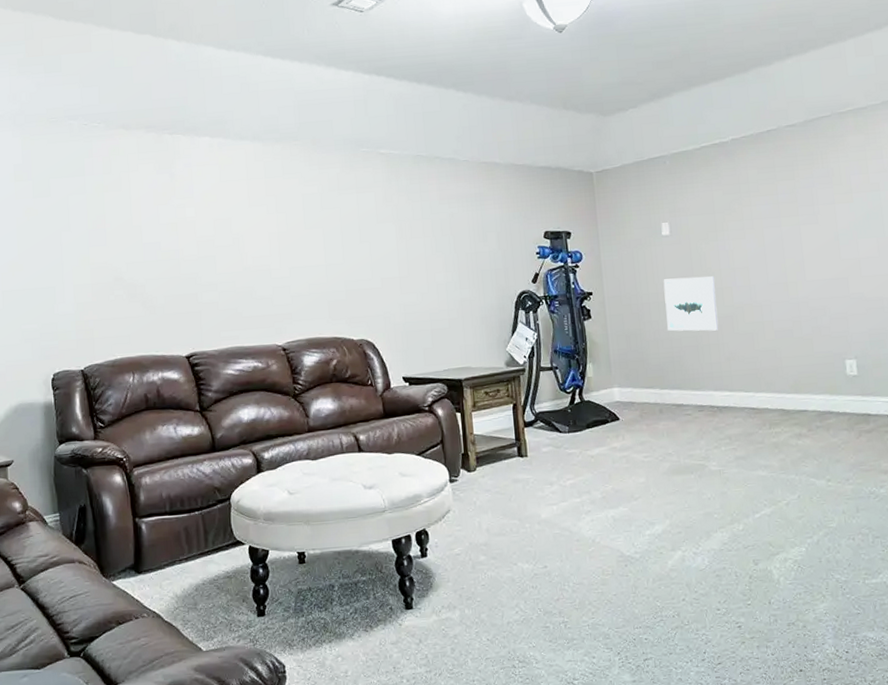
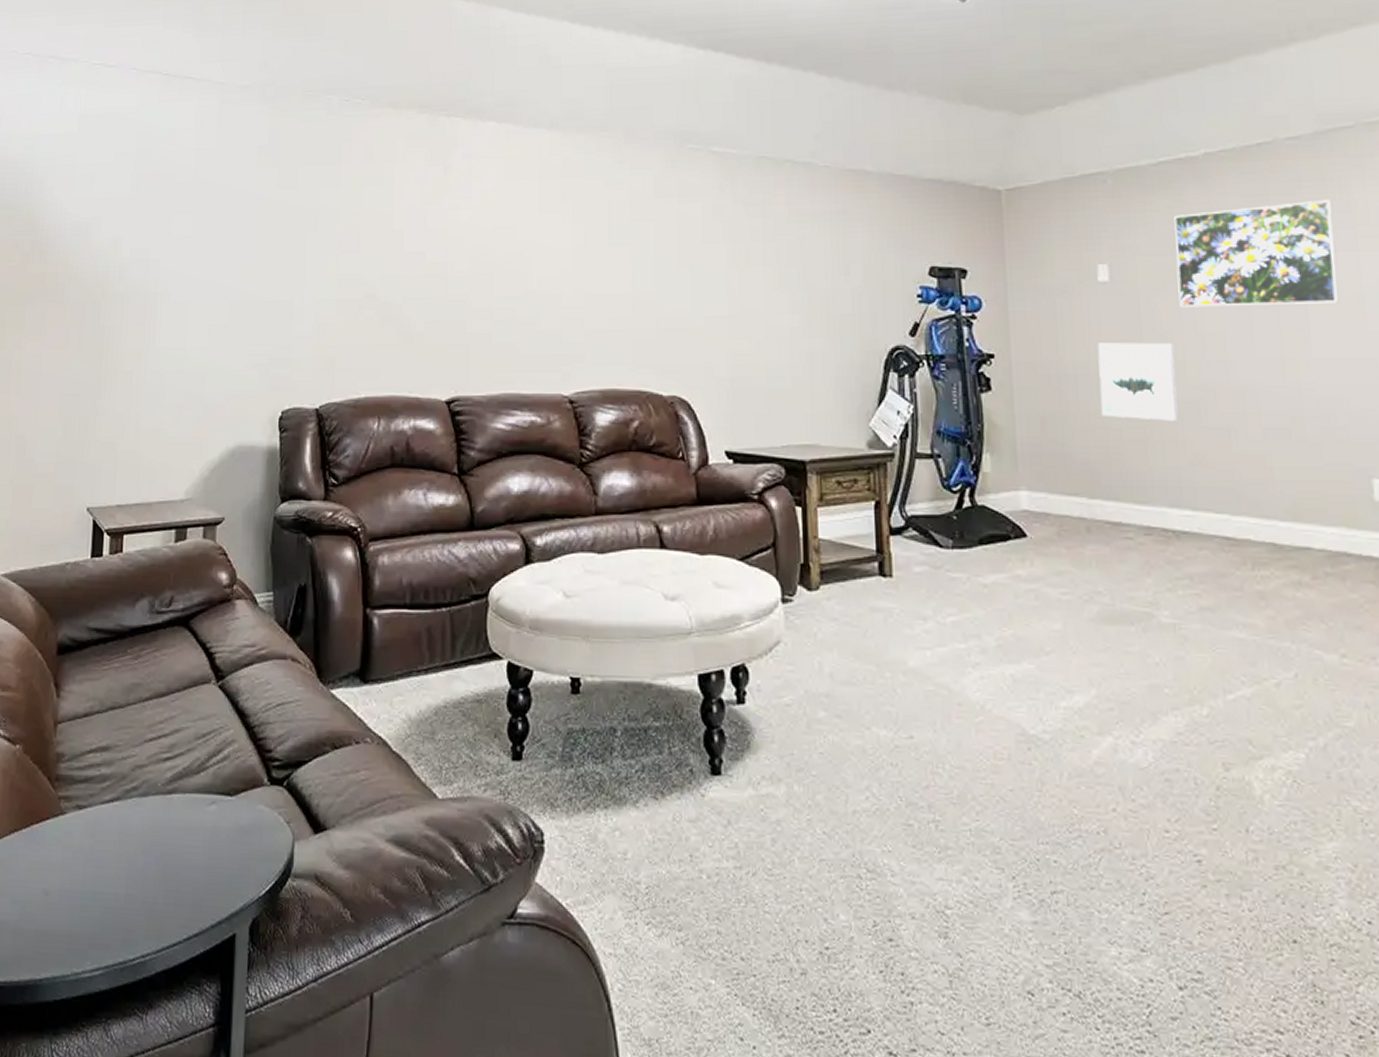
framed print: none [712,168,823,251] -> present [1174,199,1339,308]

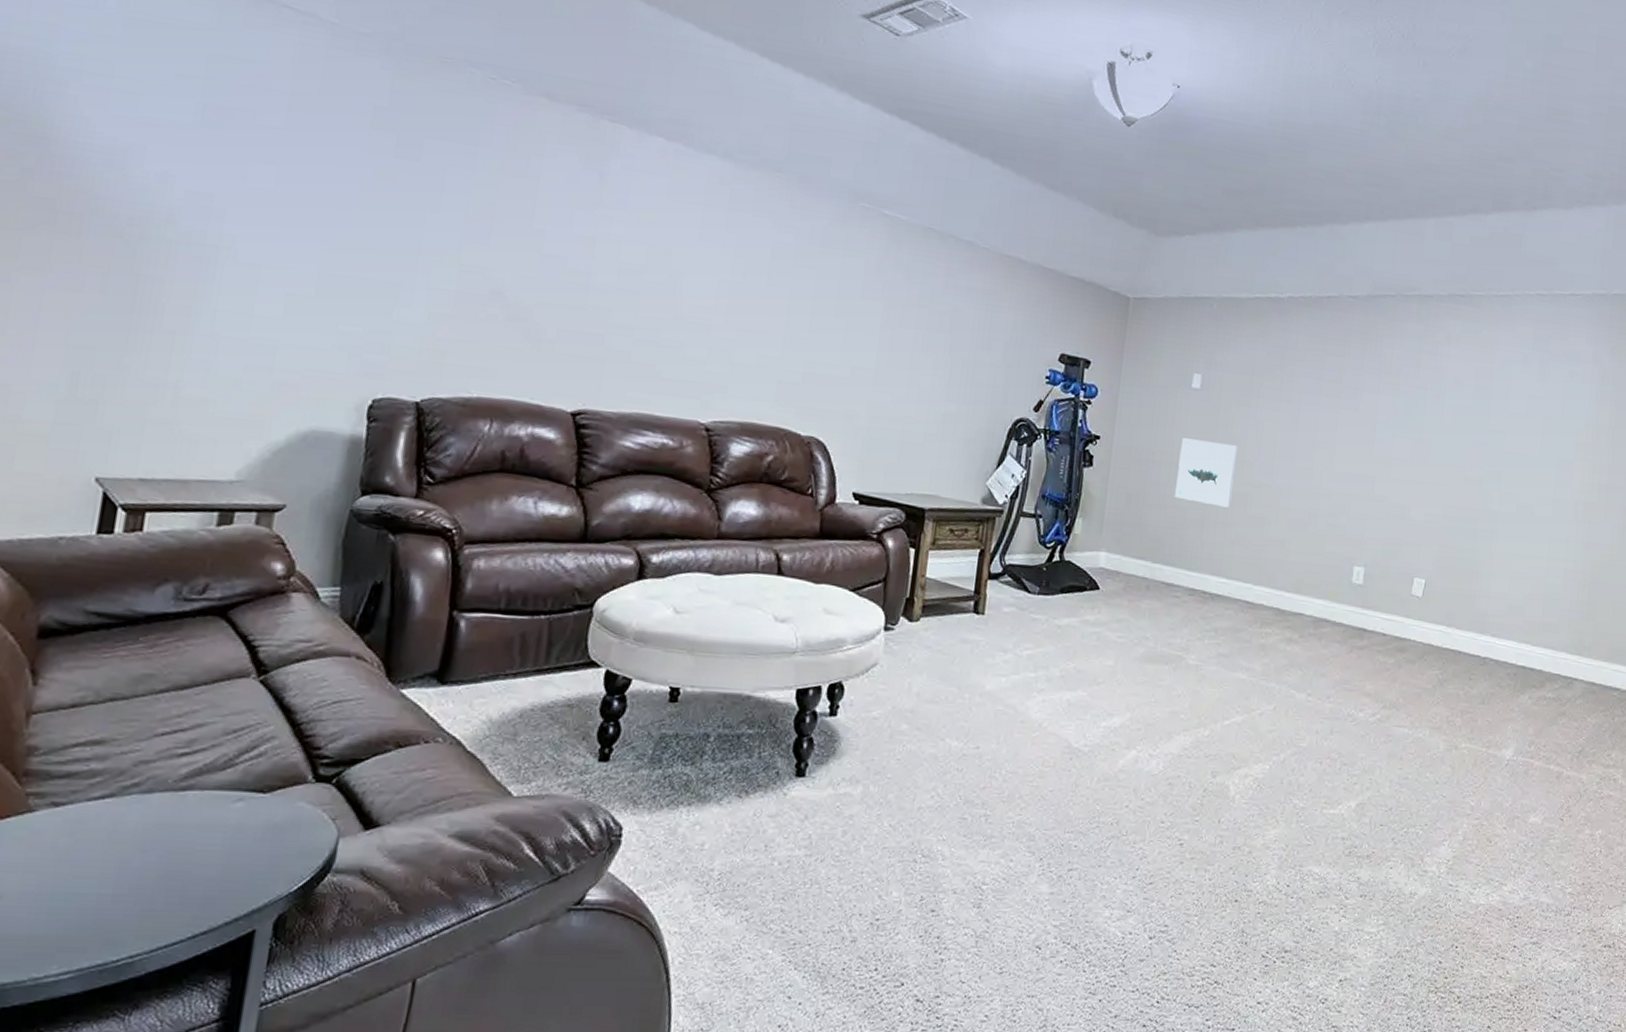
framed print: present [1174,199,1339,308] -> none [1248,343,1369,431]

